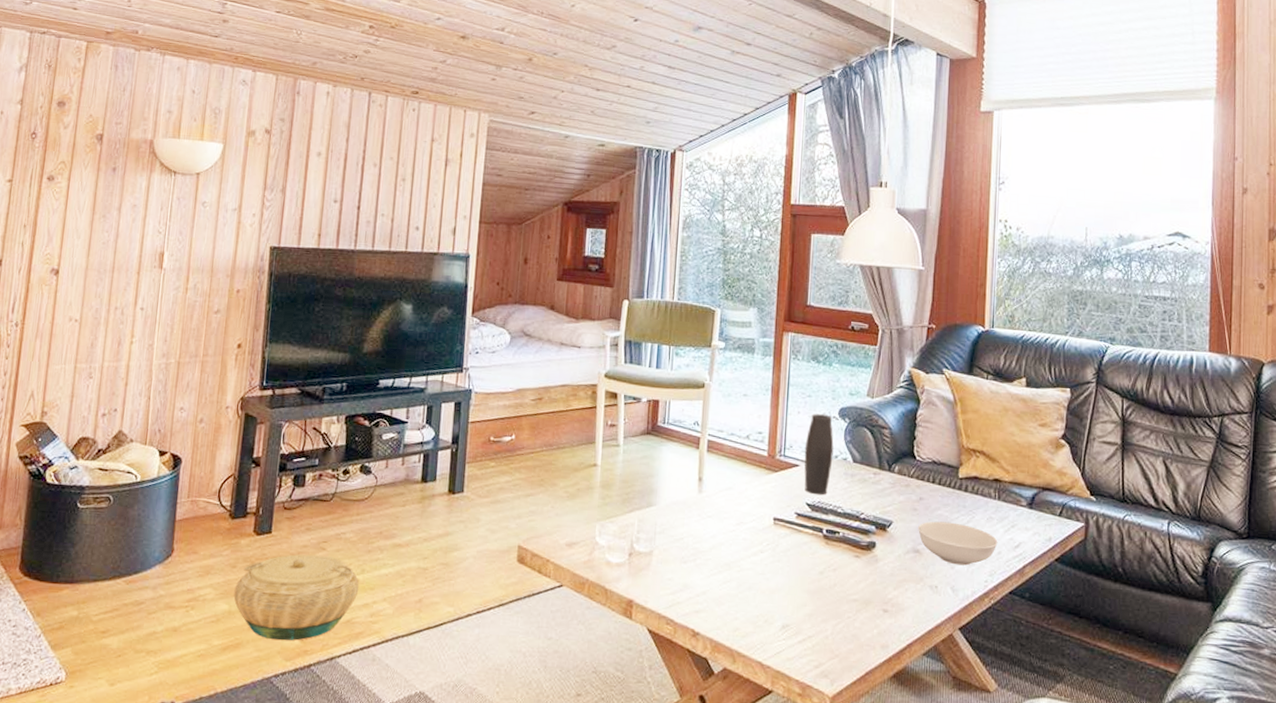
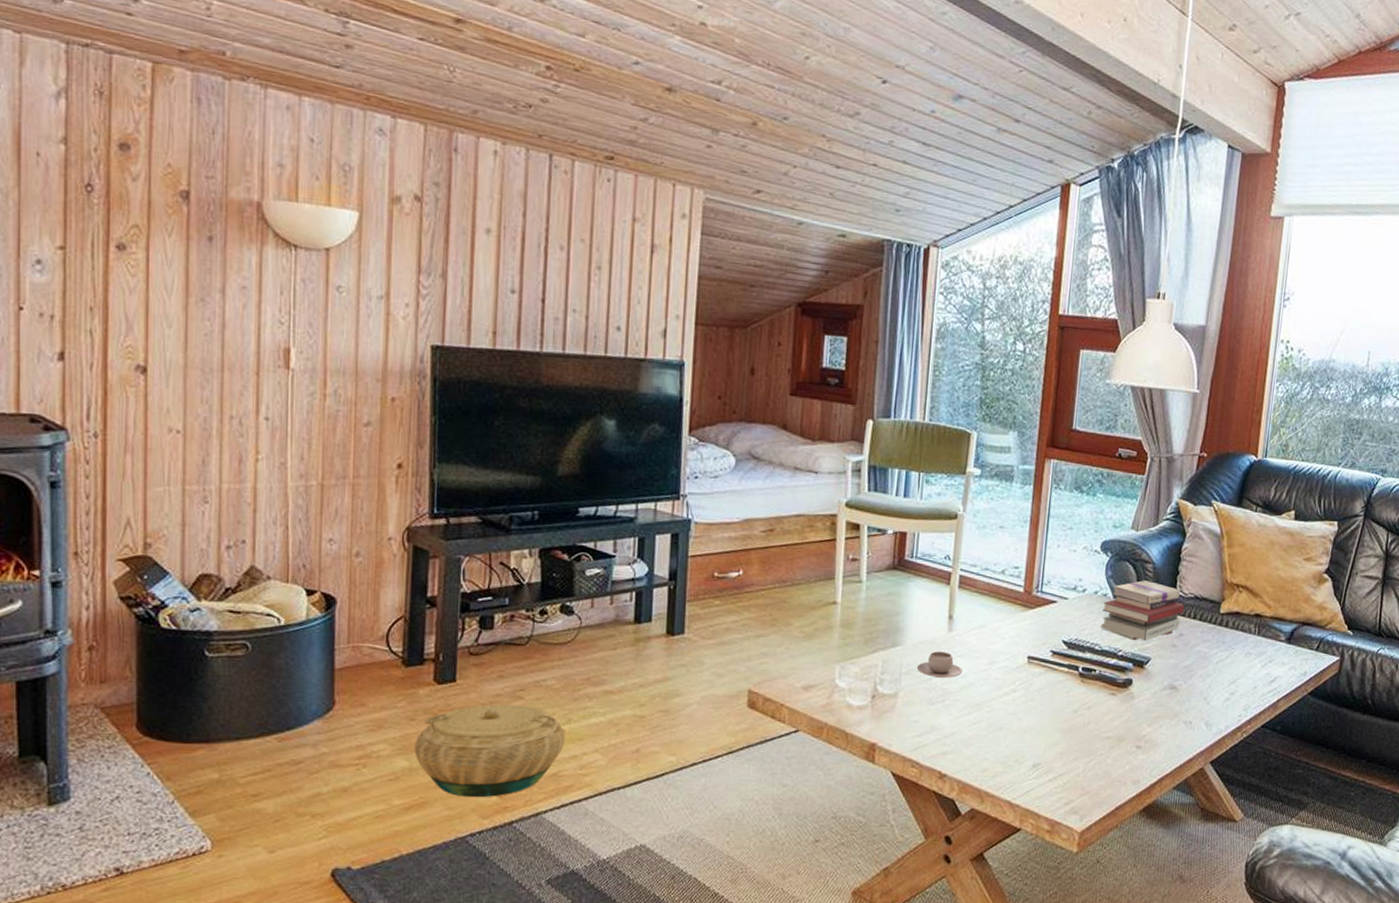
teacup: none [669,512,713,538] -> present [916,651,963,678]
vase: present [804,414,834,495] -> none [1061,547,1094,633]
books: none [842,445,923,505] -> present [1101,580,1185,642]
bowl: present [918,521,998,566] -> none [1176,657,1255,701]

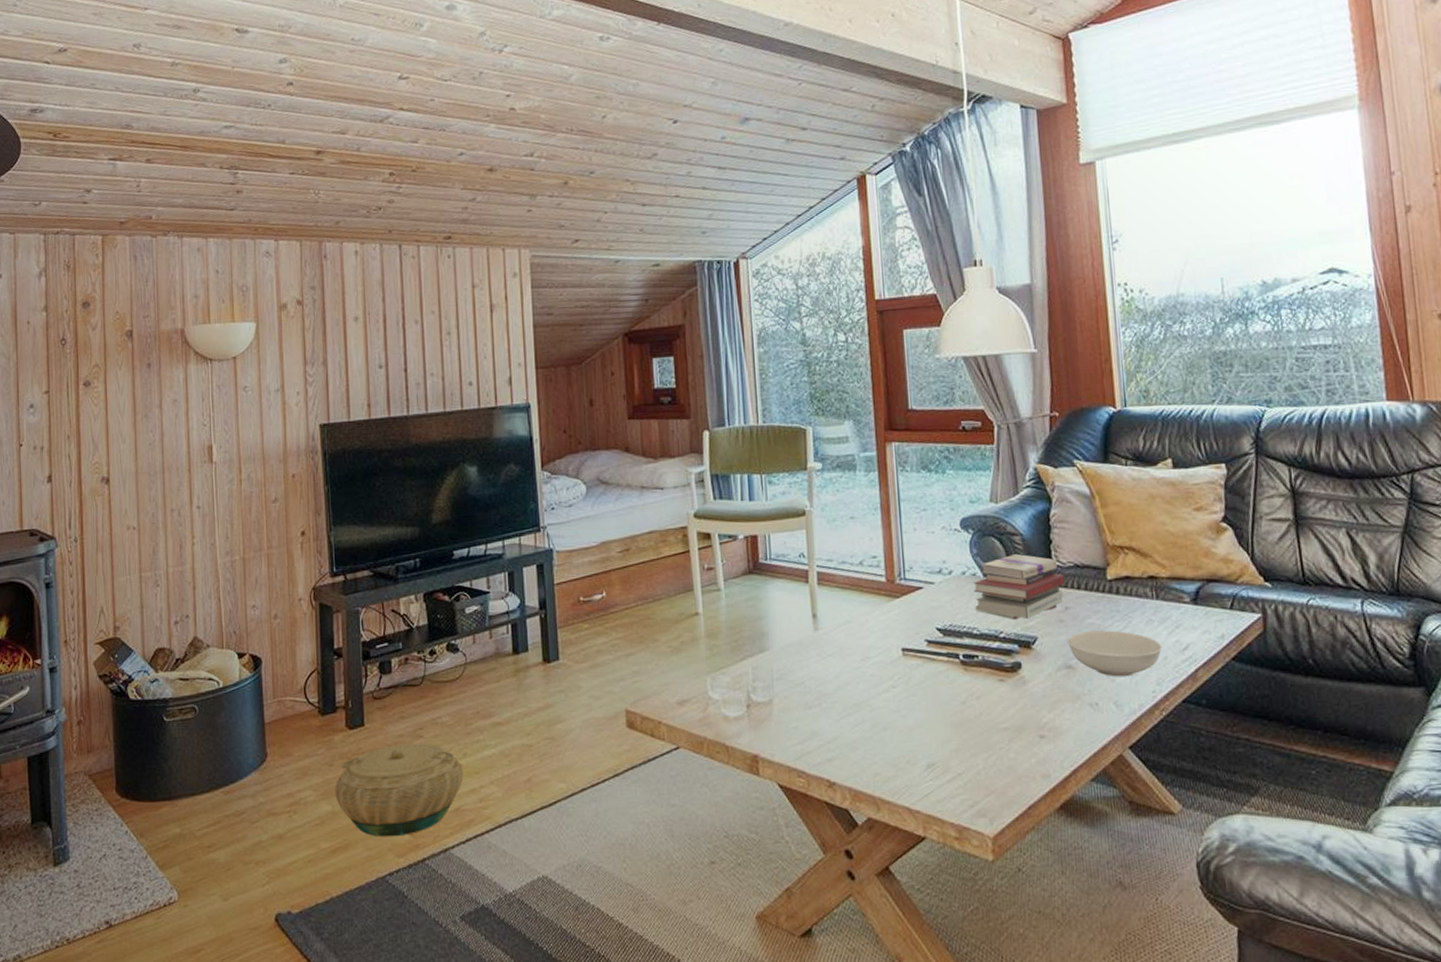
teacup: present [916,651,963,678] -> none [787,652,836,680]
bowl: none [1176,657,1255,701] -> present [1067,630,1162,677]

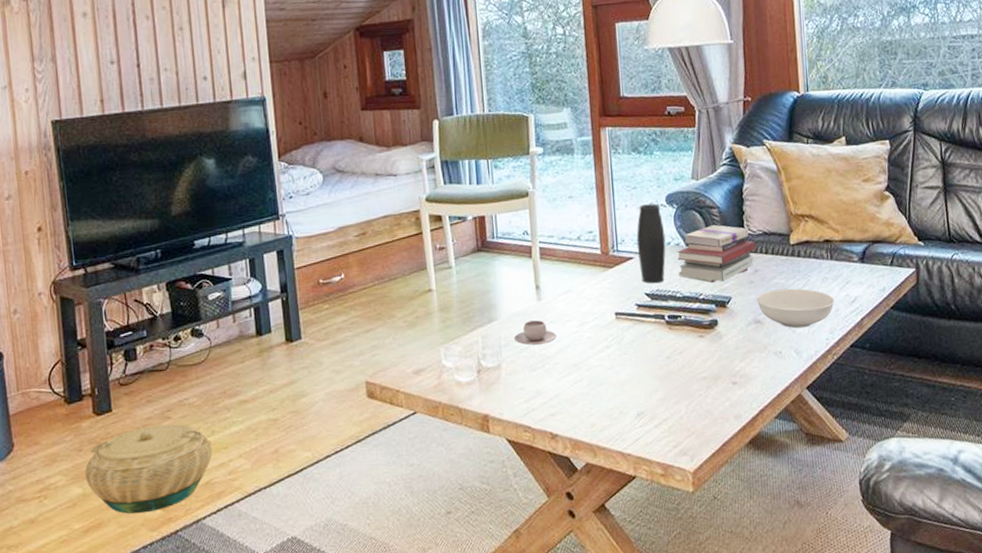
teacup: none [787,652,836,680] -> present [514,320,557,345]
vase: none [926,528,961,618] -> present [636,203,666,284]

